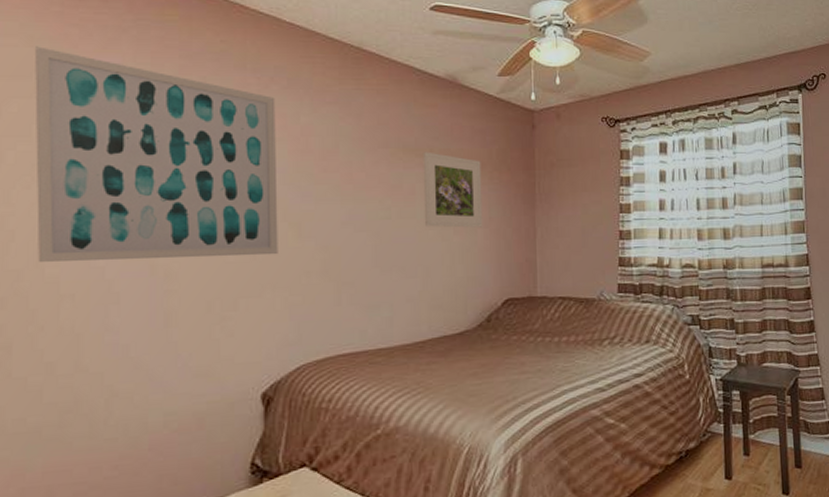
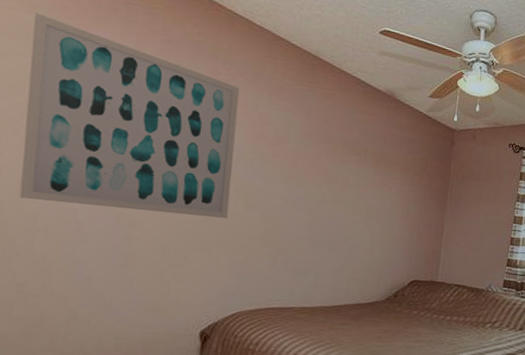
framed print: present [422,151,483,228] -> none [352,151,406,220]

